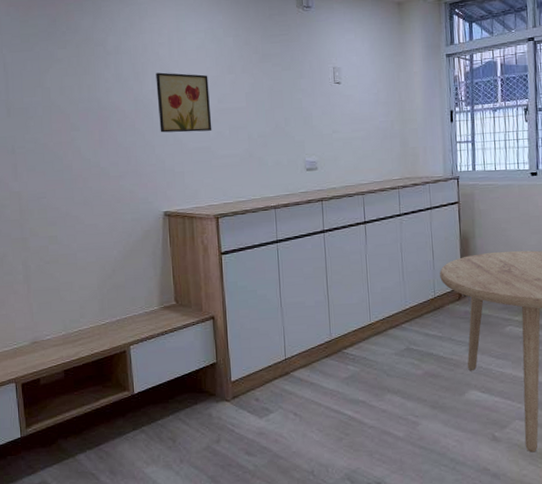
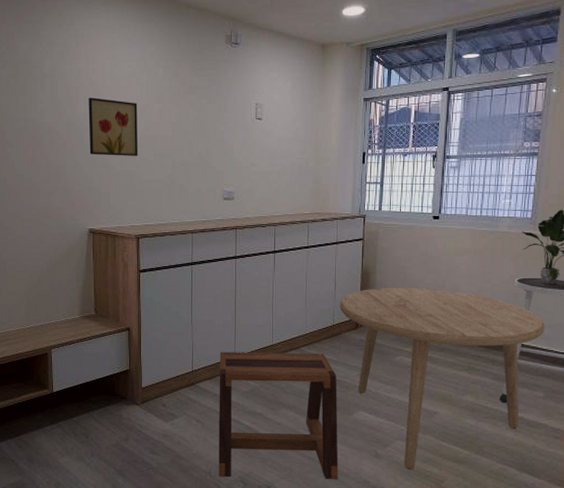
stool: none [314,329,455,475] -> present [218,352,339,479]

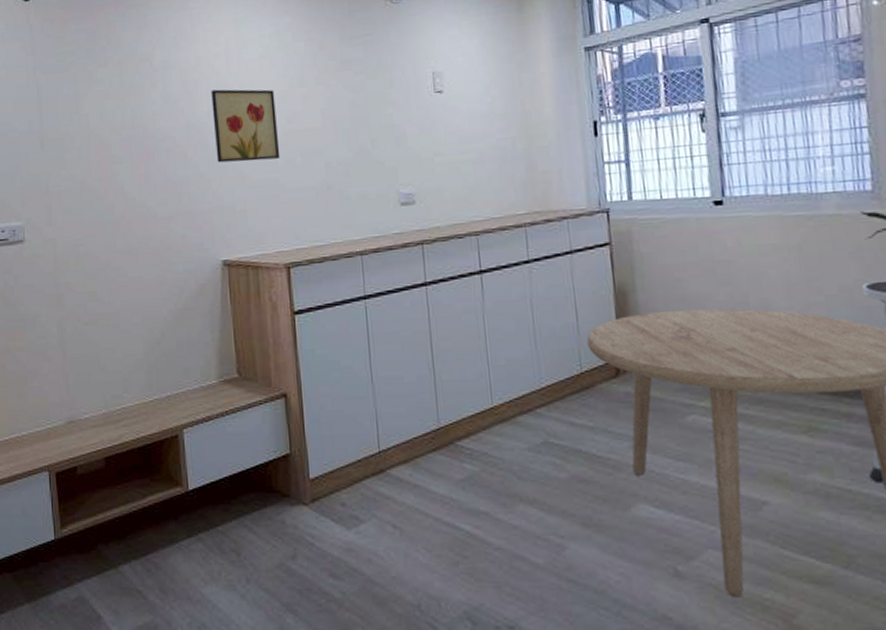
stool: present [218,352,339,479] -> none [417,416,620,614]

